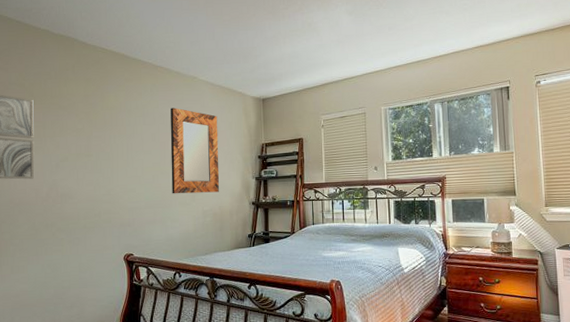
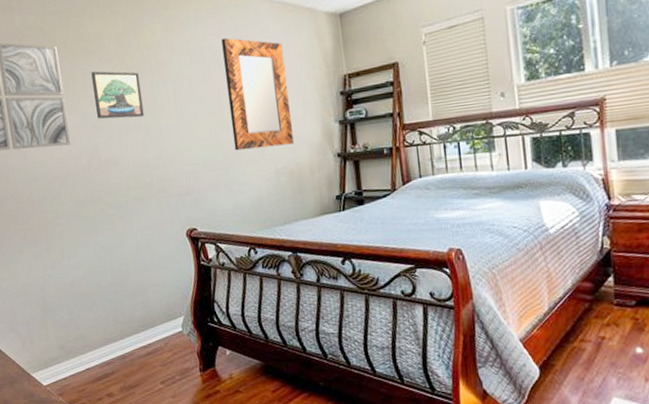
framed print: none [60,122,101,162] -> present [91,71,145,119]

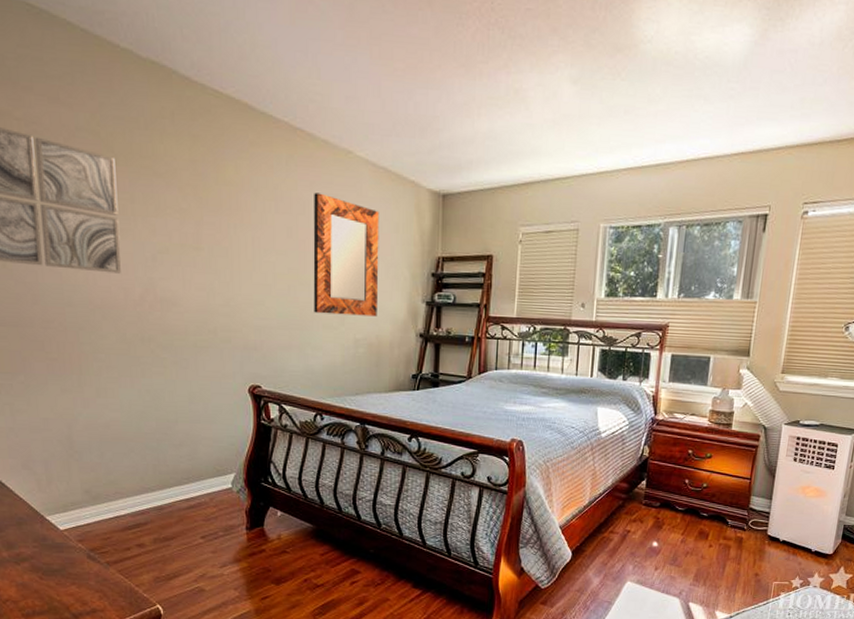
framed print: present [91,71,145,119] -> none [156,197,215,259]

